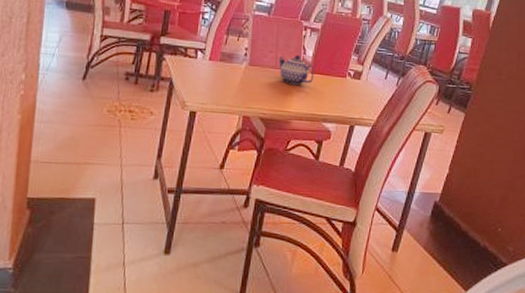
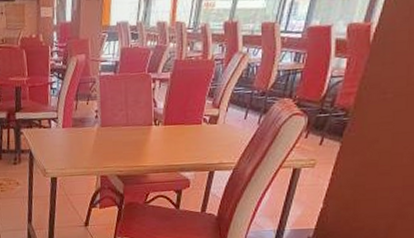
teapot: present [278,54,314,85] -> none [129,108,167,139]

